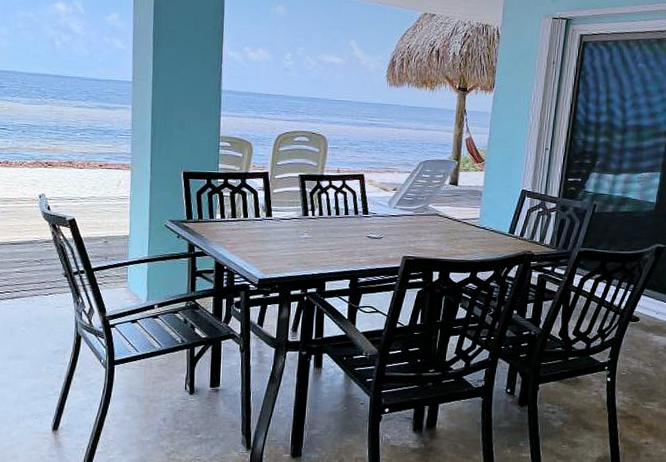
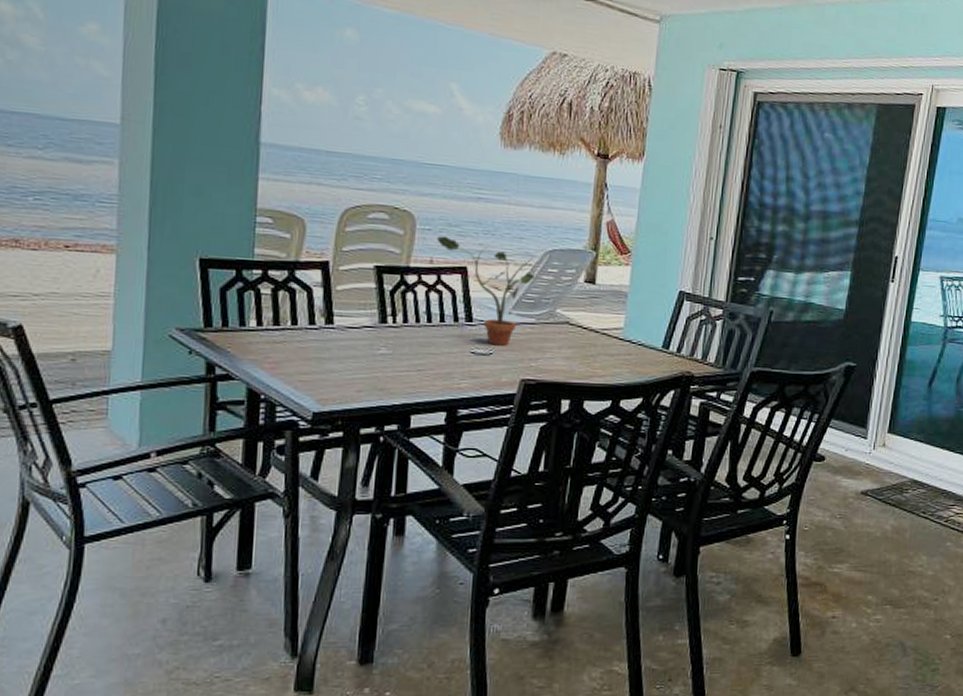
potted plant: none [342,152,412,232] -> present [436,236,534,346]

